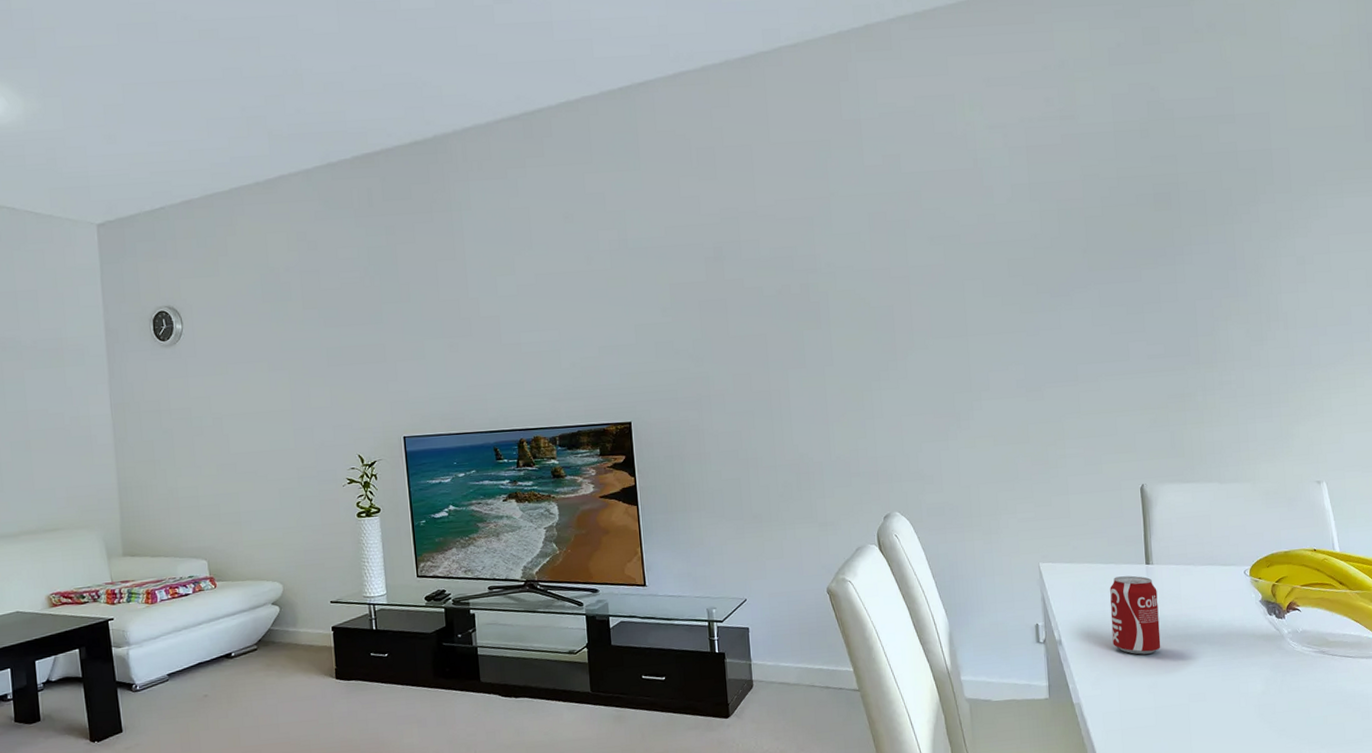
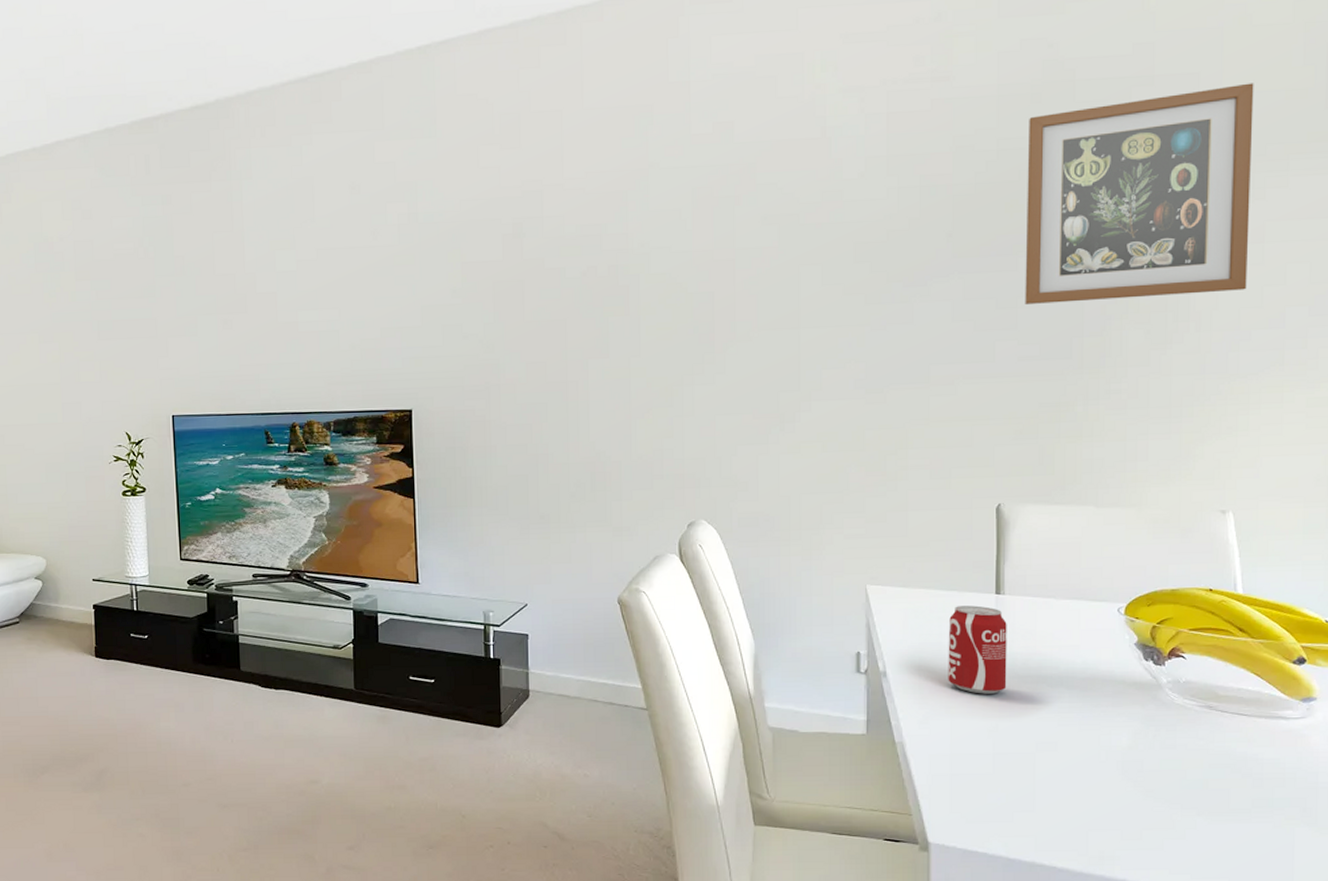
wall art: none [1140,121,1320,311] -> present [1025,83,1254,306]

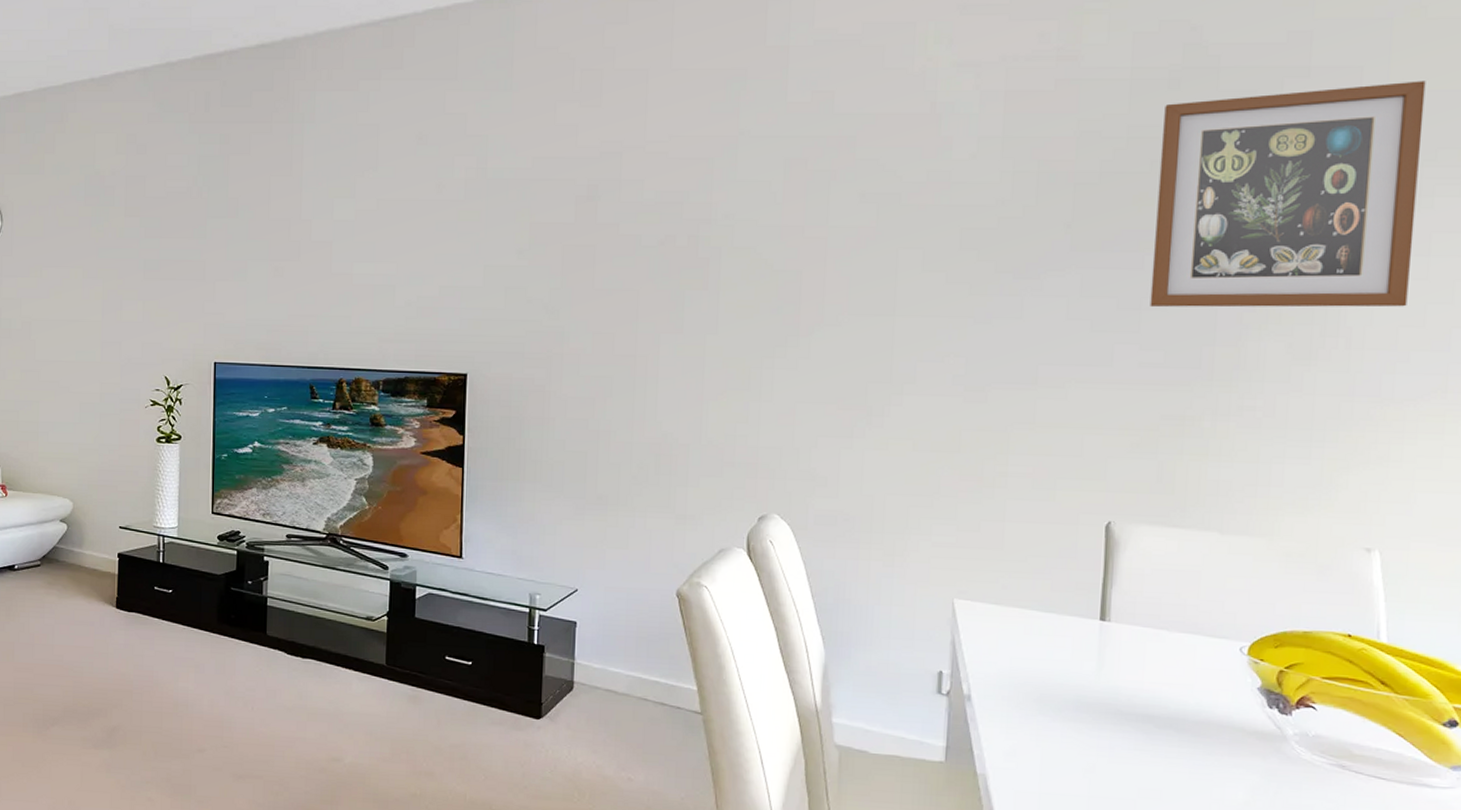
beverage can: present [948,605,1007,694] -> none [1040,630,1112,730]

